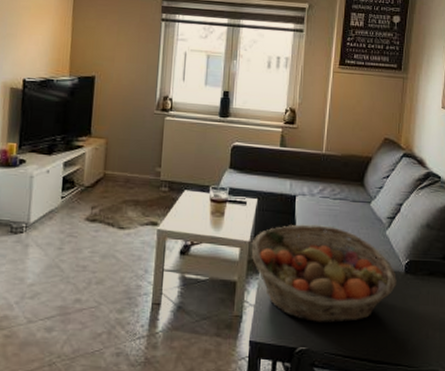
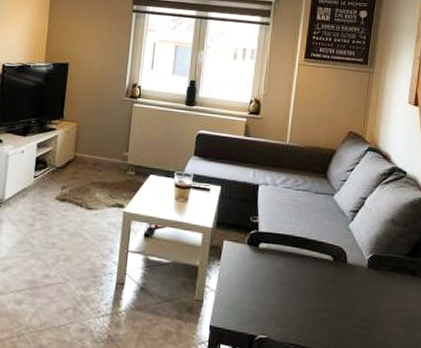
fruit basket: present [251,224,397,324] -> none [213,213,359,313]

